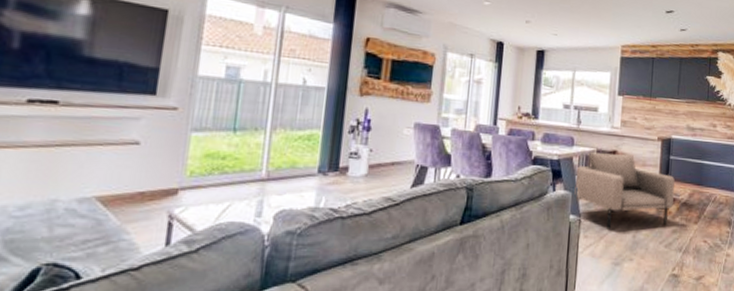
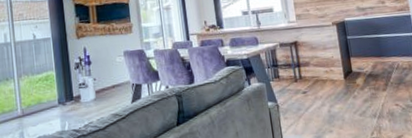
armchair: present [574,152,675,229] -> none [265,41,360,109]

